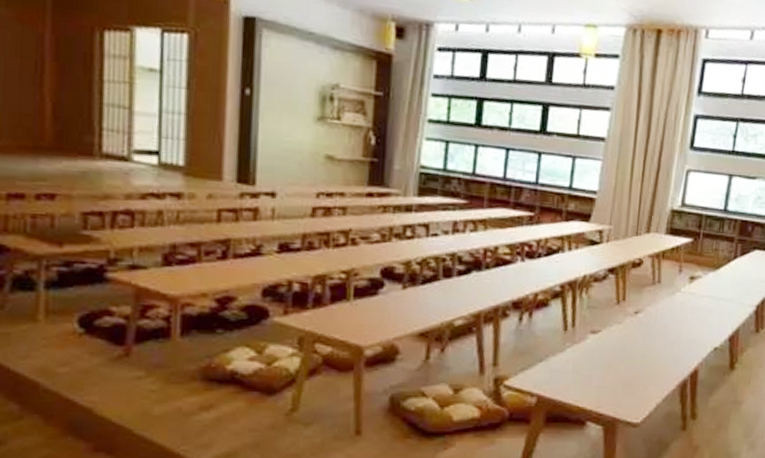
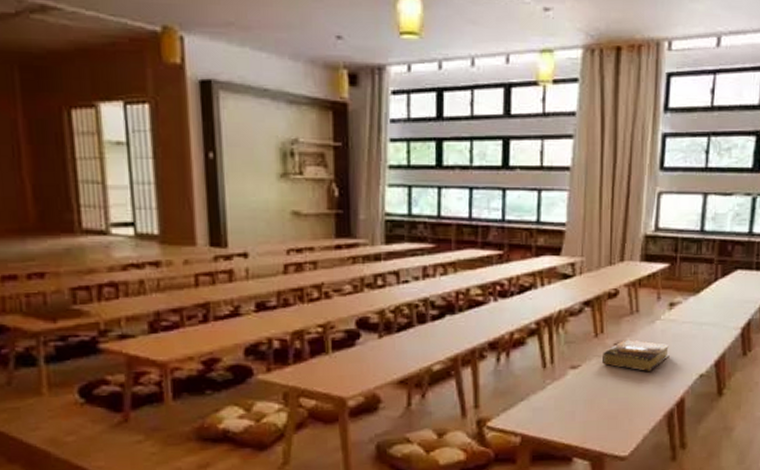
book: none [621,308,688,341] -> present [601,339,670,371]

